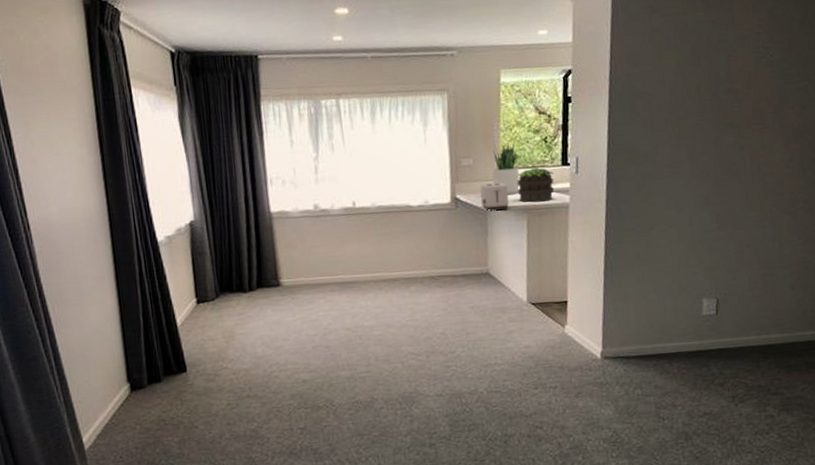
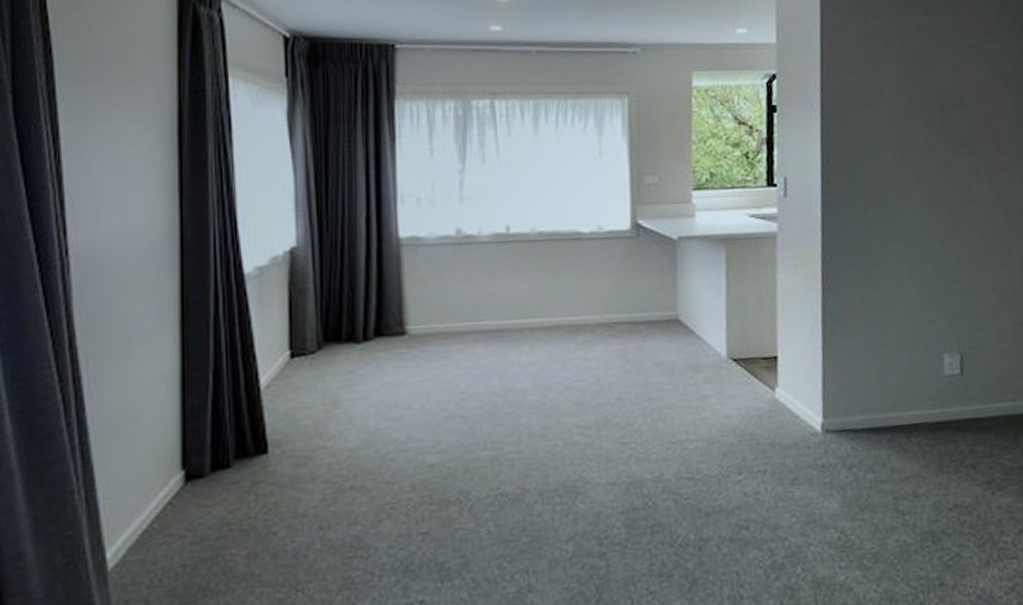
toaster: present [480,182,510,210] -> none [667,205,704,239]
planter: present [492,142,520,196] -> none [682,157,716,222]
potted plant: present [516,167,554,203] -> none [712,188,758,231]

